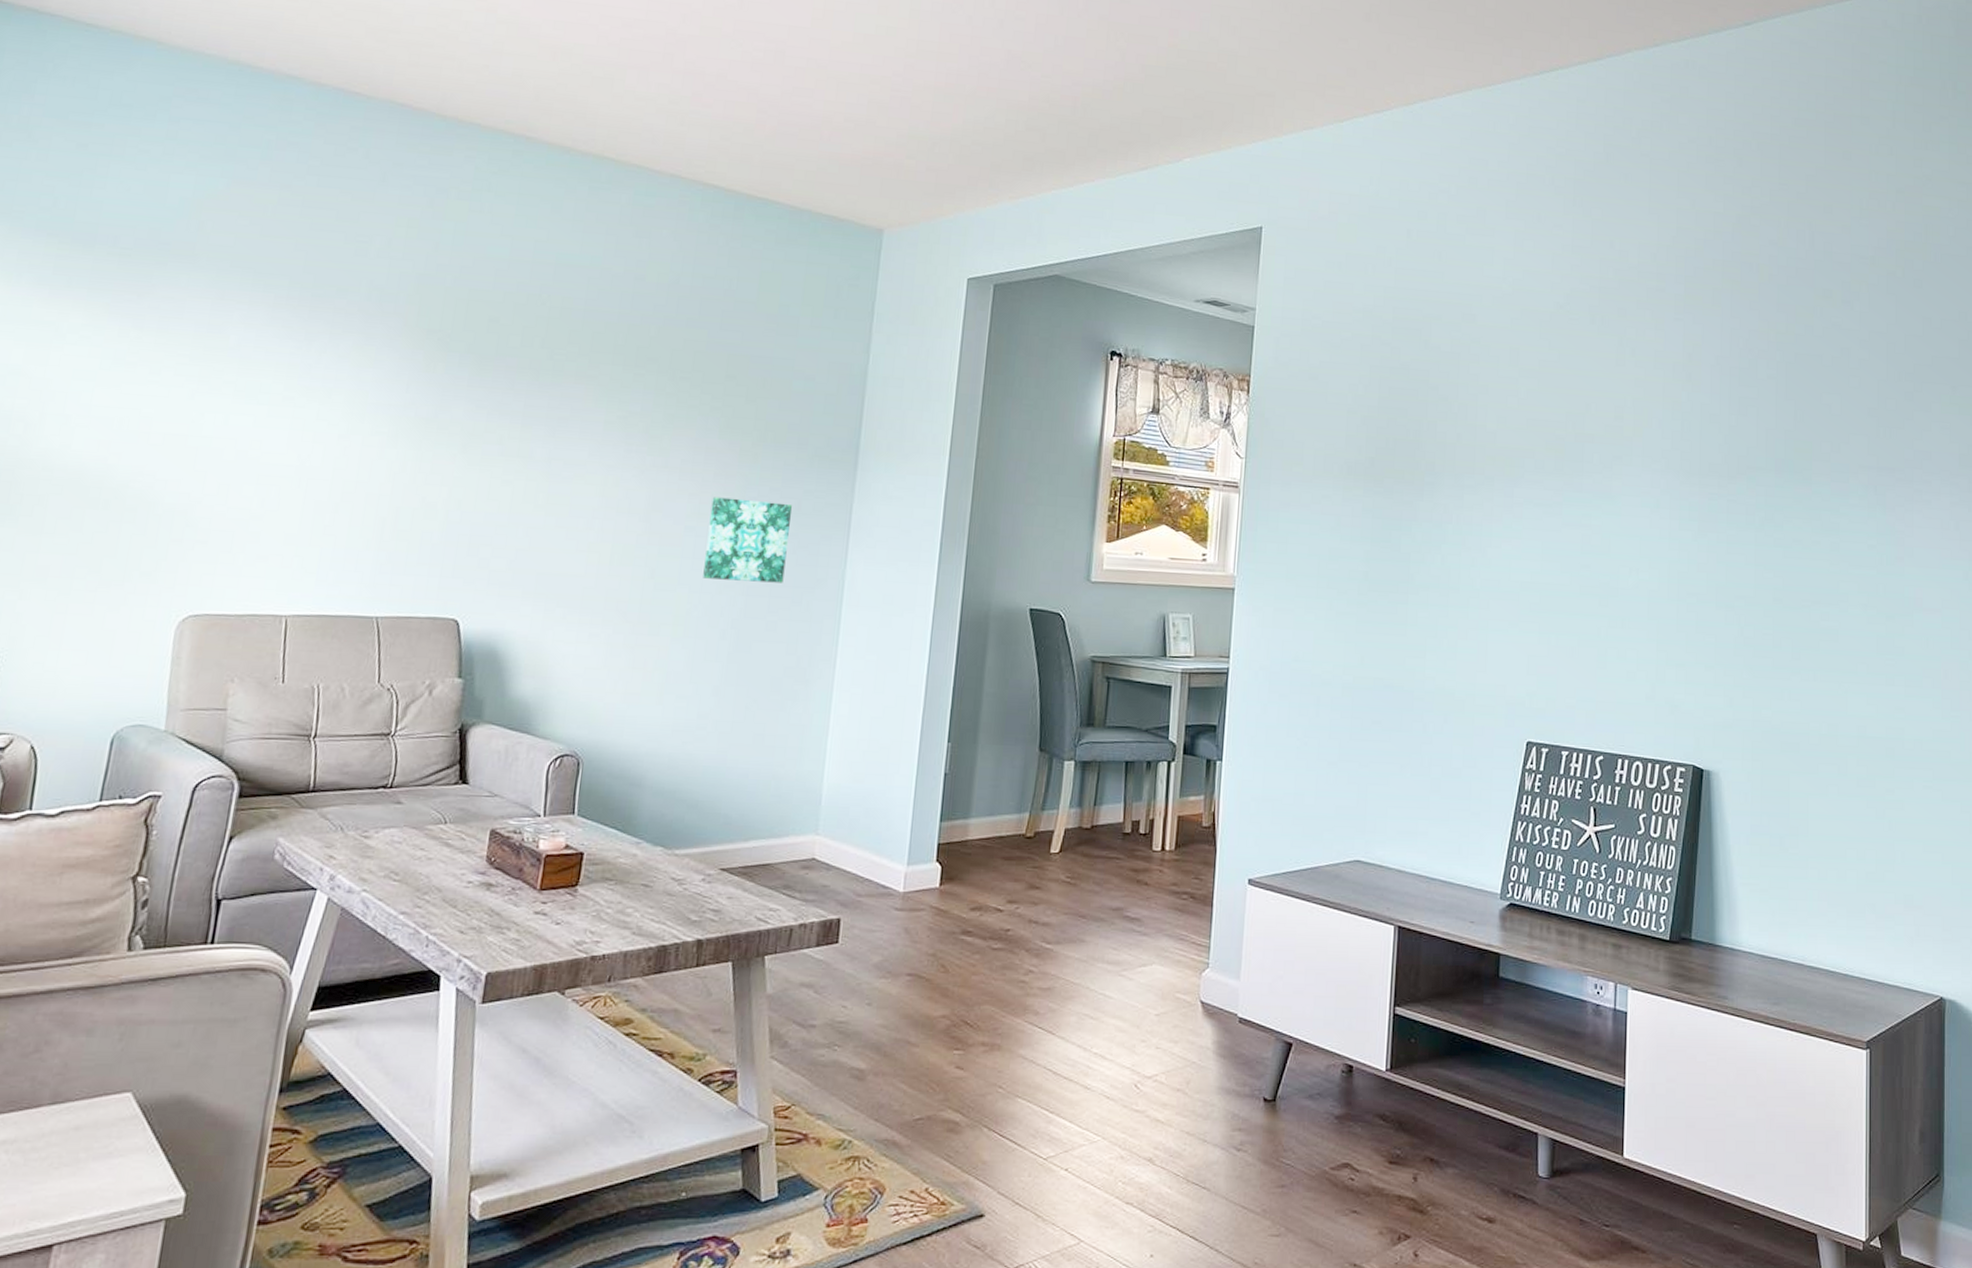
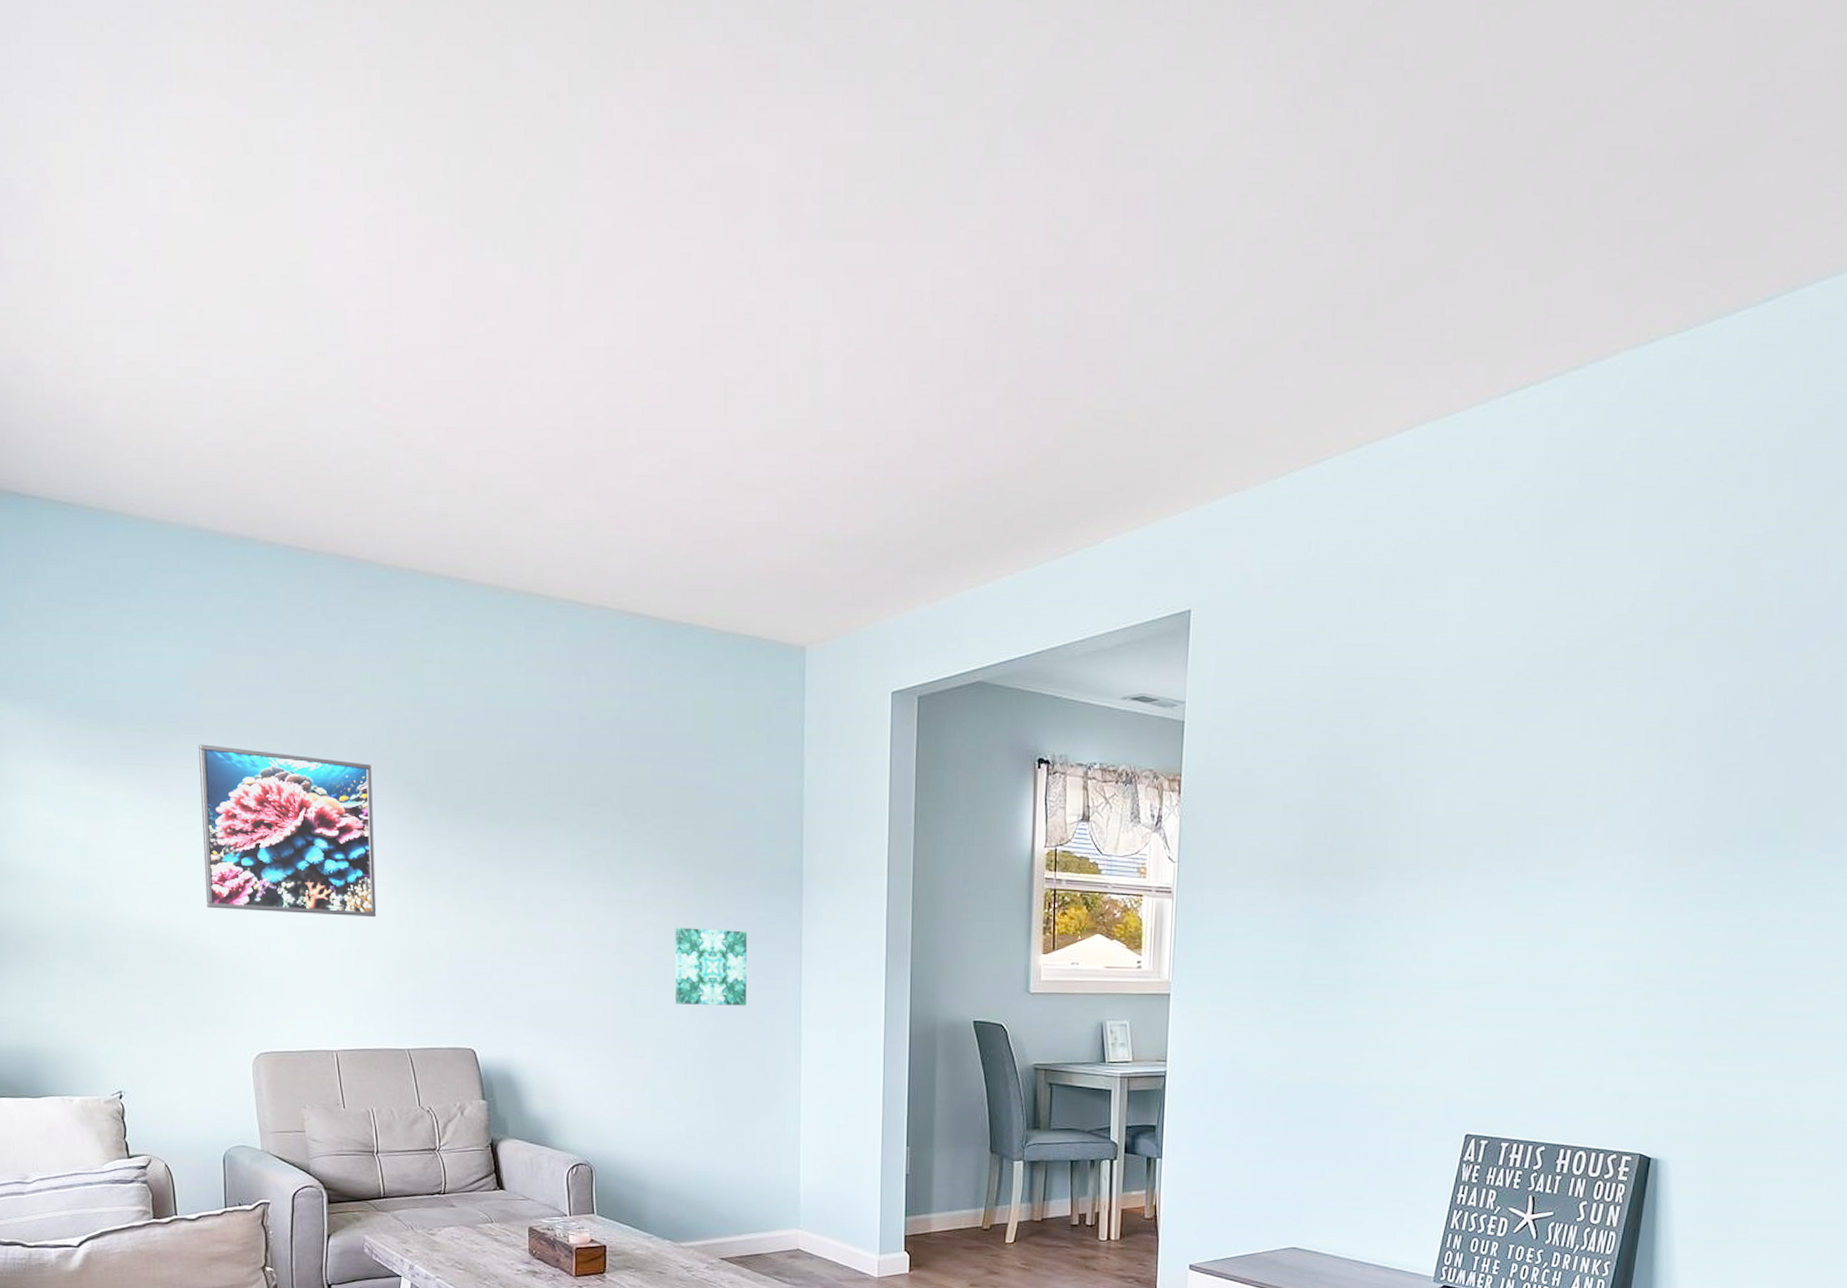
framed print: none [158,274,391,470] -> present [199,744,377,918]

